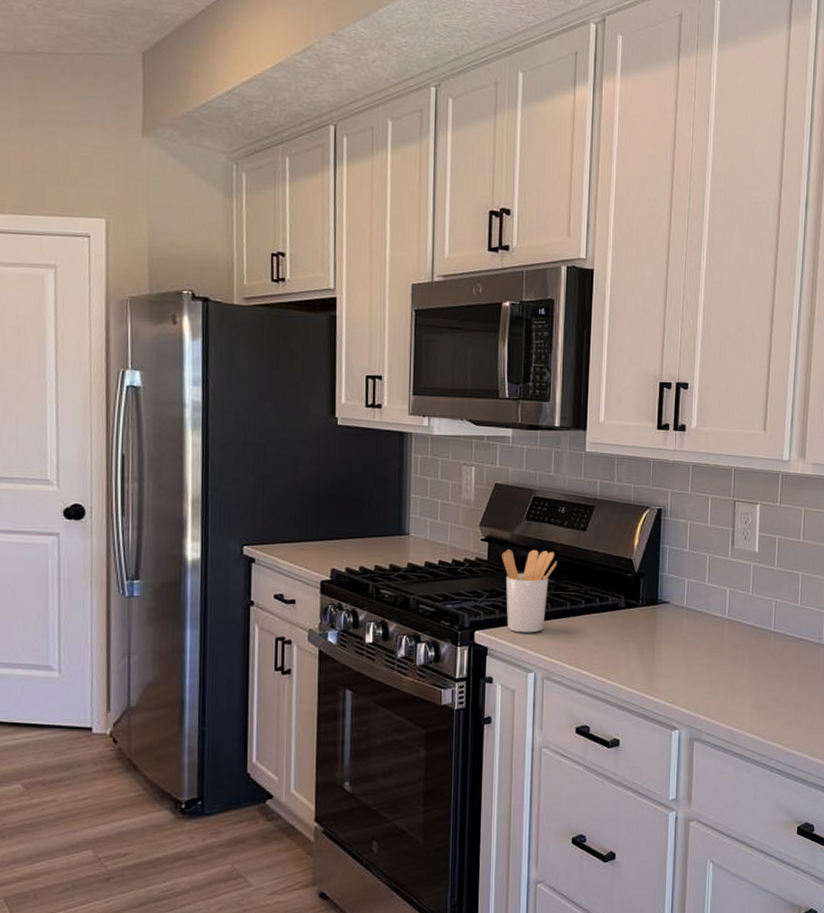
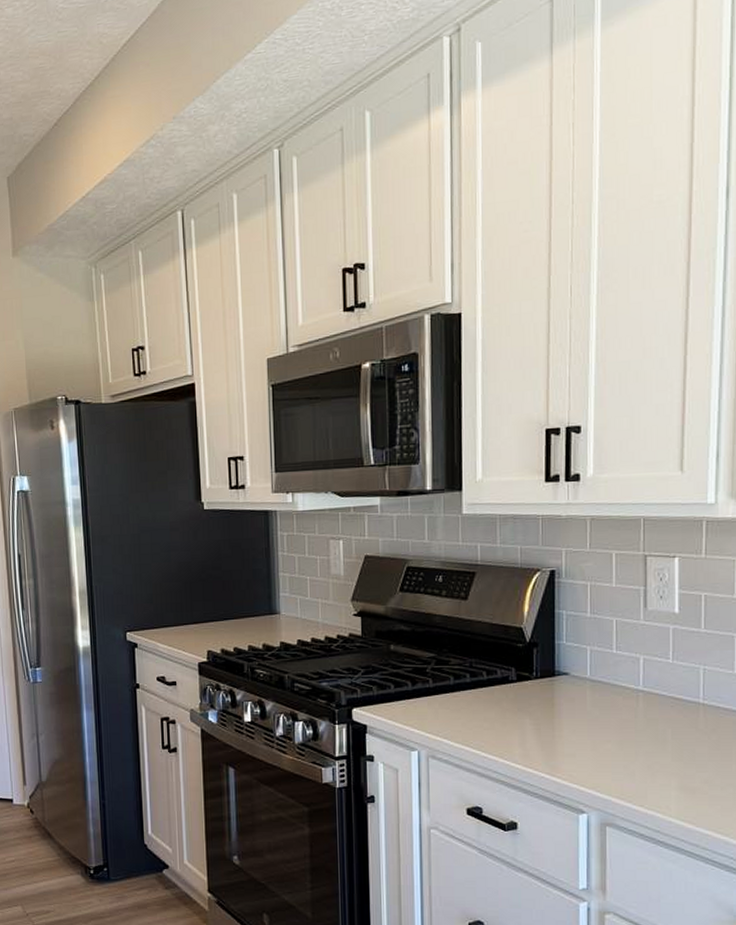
utensil holder: present [502,549,557,633] -> none [376,622,437,710]

